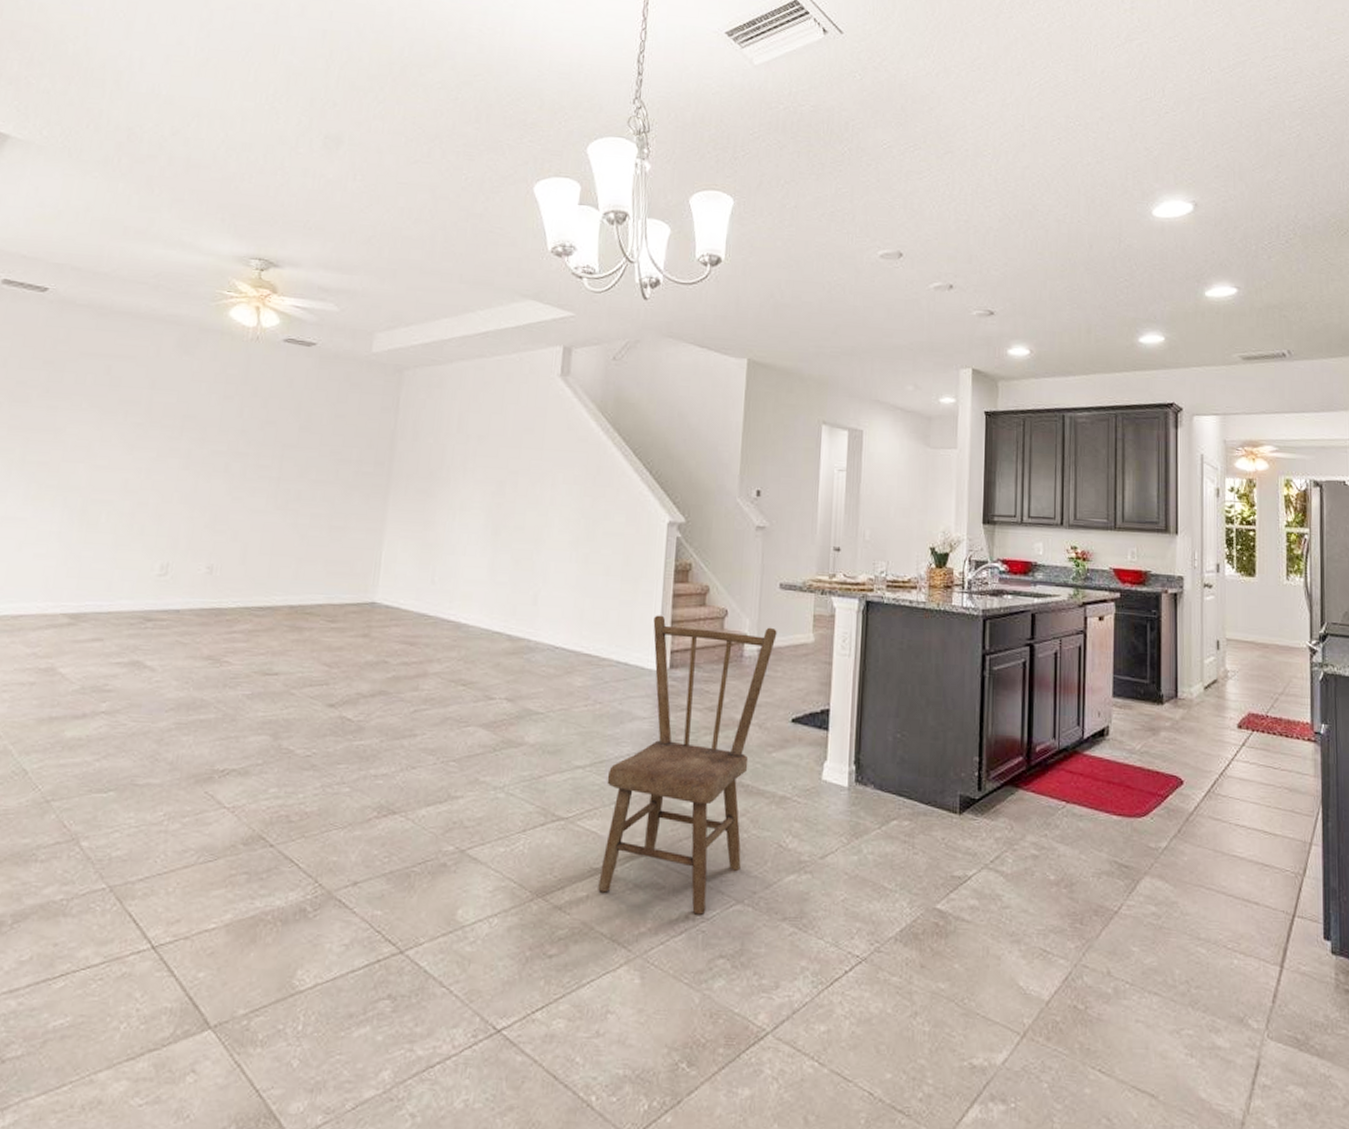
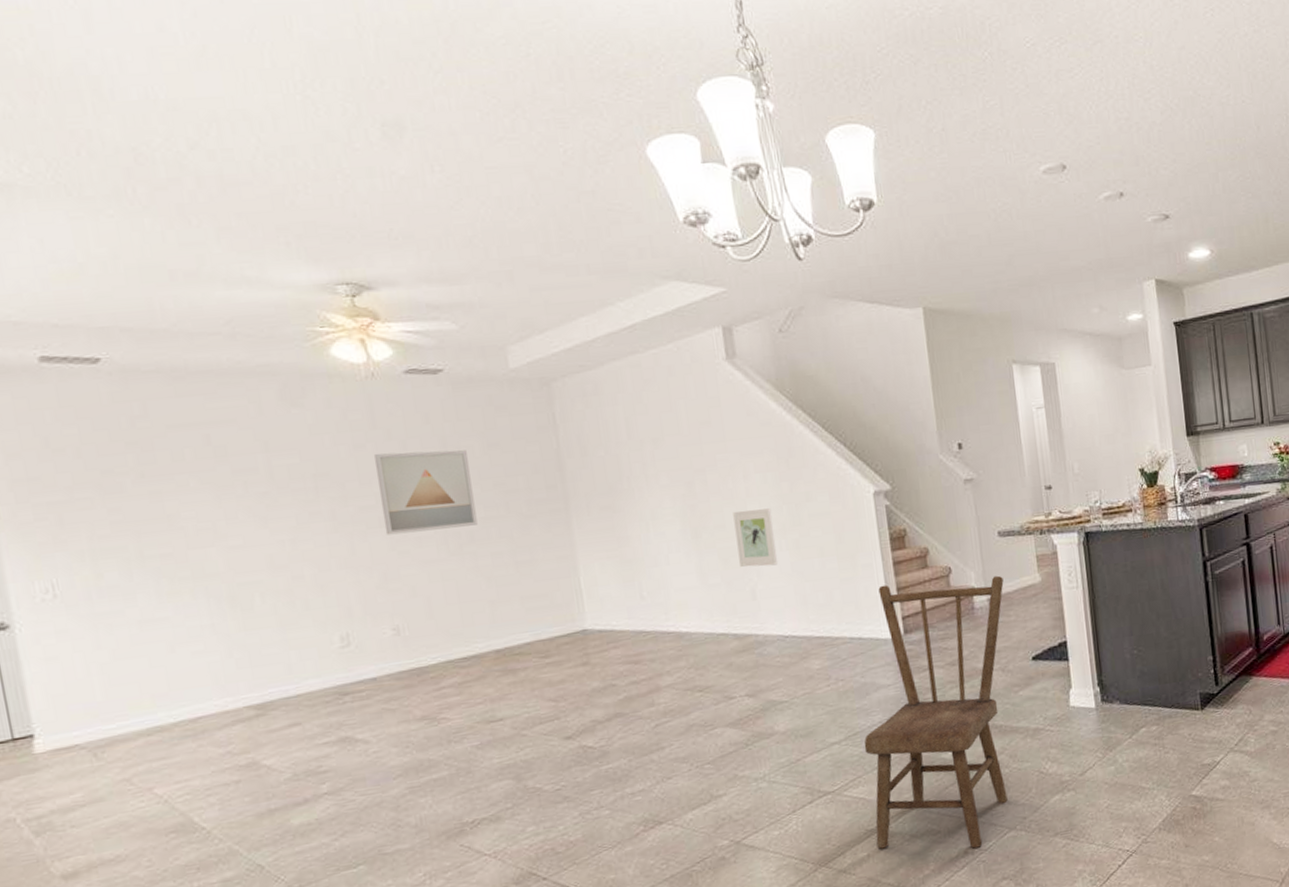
wall art: none [227,406,316,486] -> present [375,450,478,535]
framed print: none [529,516,570,575] -> present [733,508,778,567]

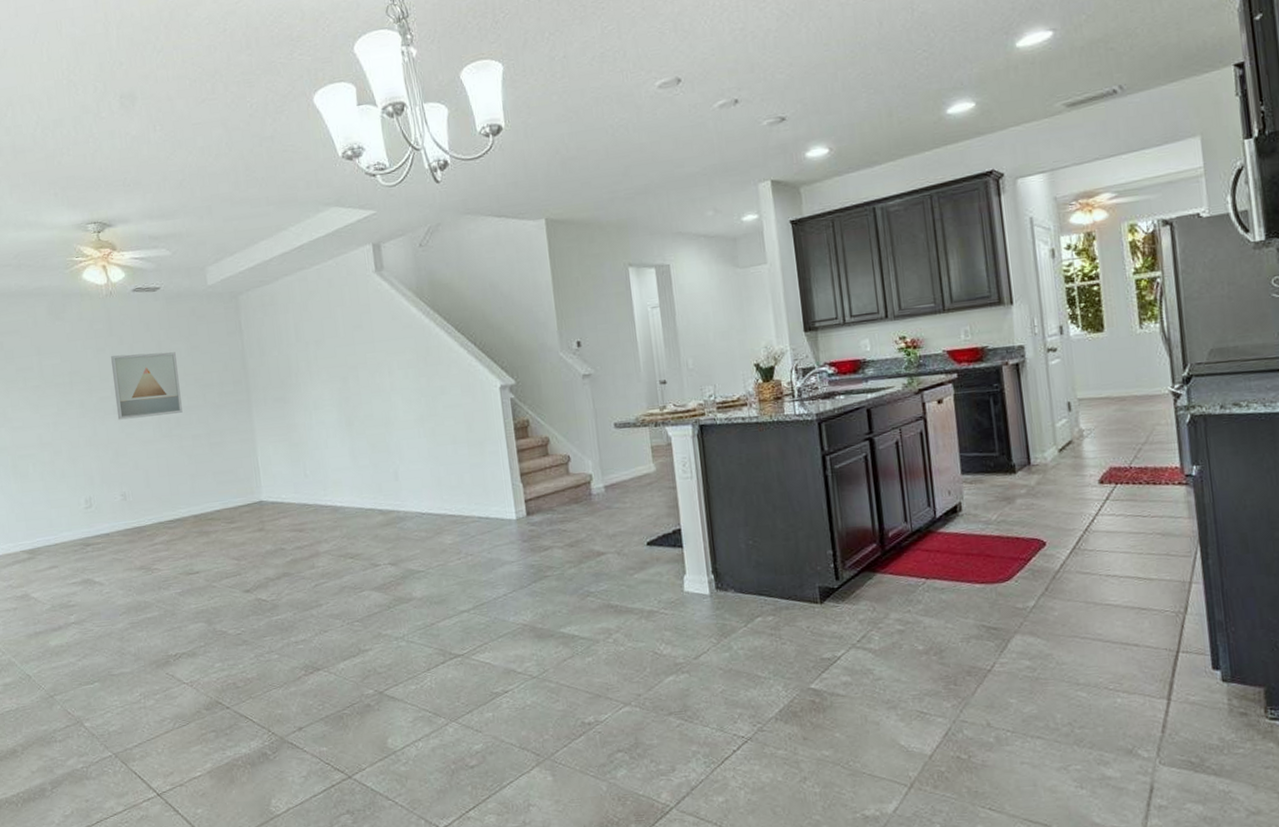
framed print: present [733,508,778,567] -> none [380,400,417,452]
dining chair: present [864,575,1008,849] -> none [490,464,623,719]

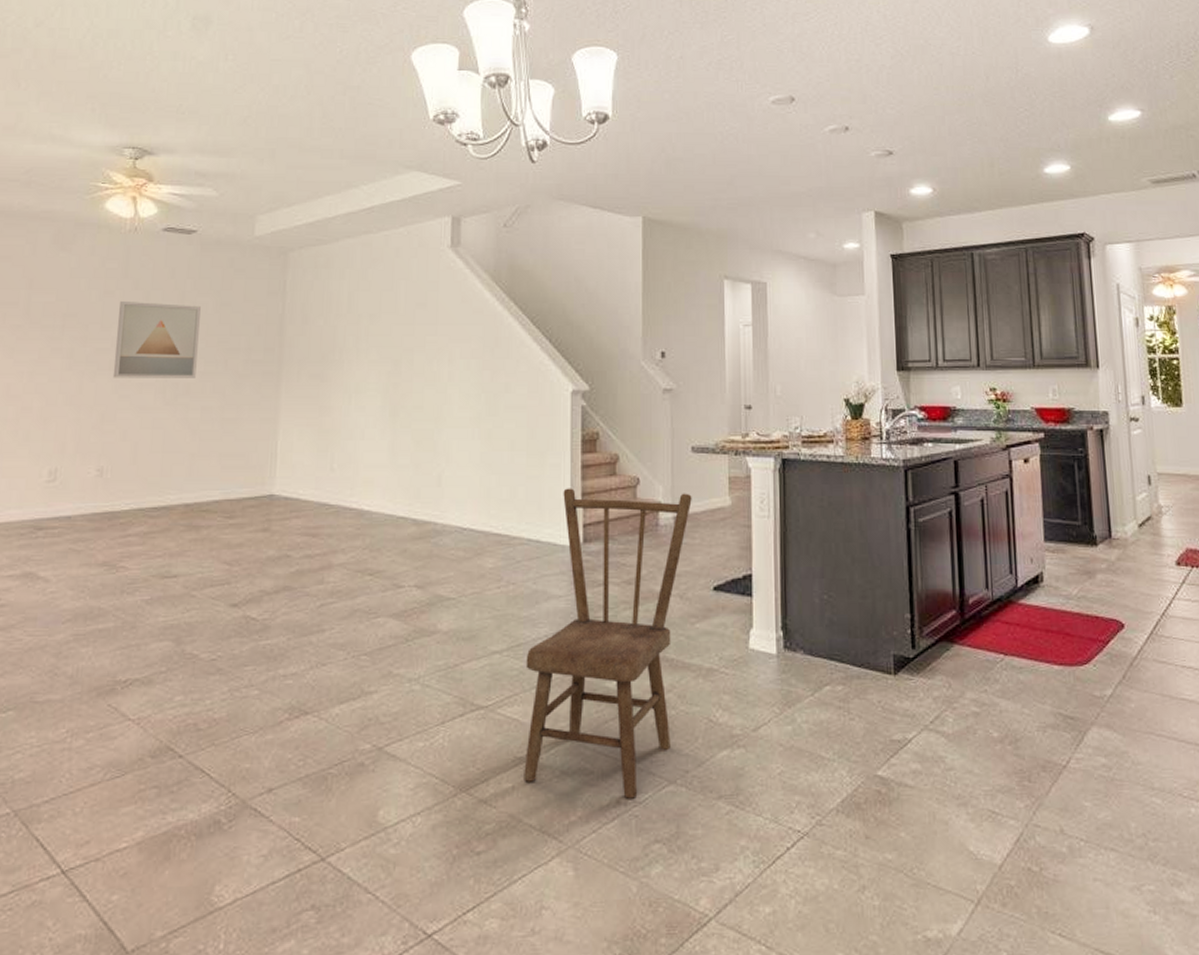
dining chair: none [490,464,623,719] -> present [524,488,692,799]

